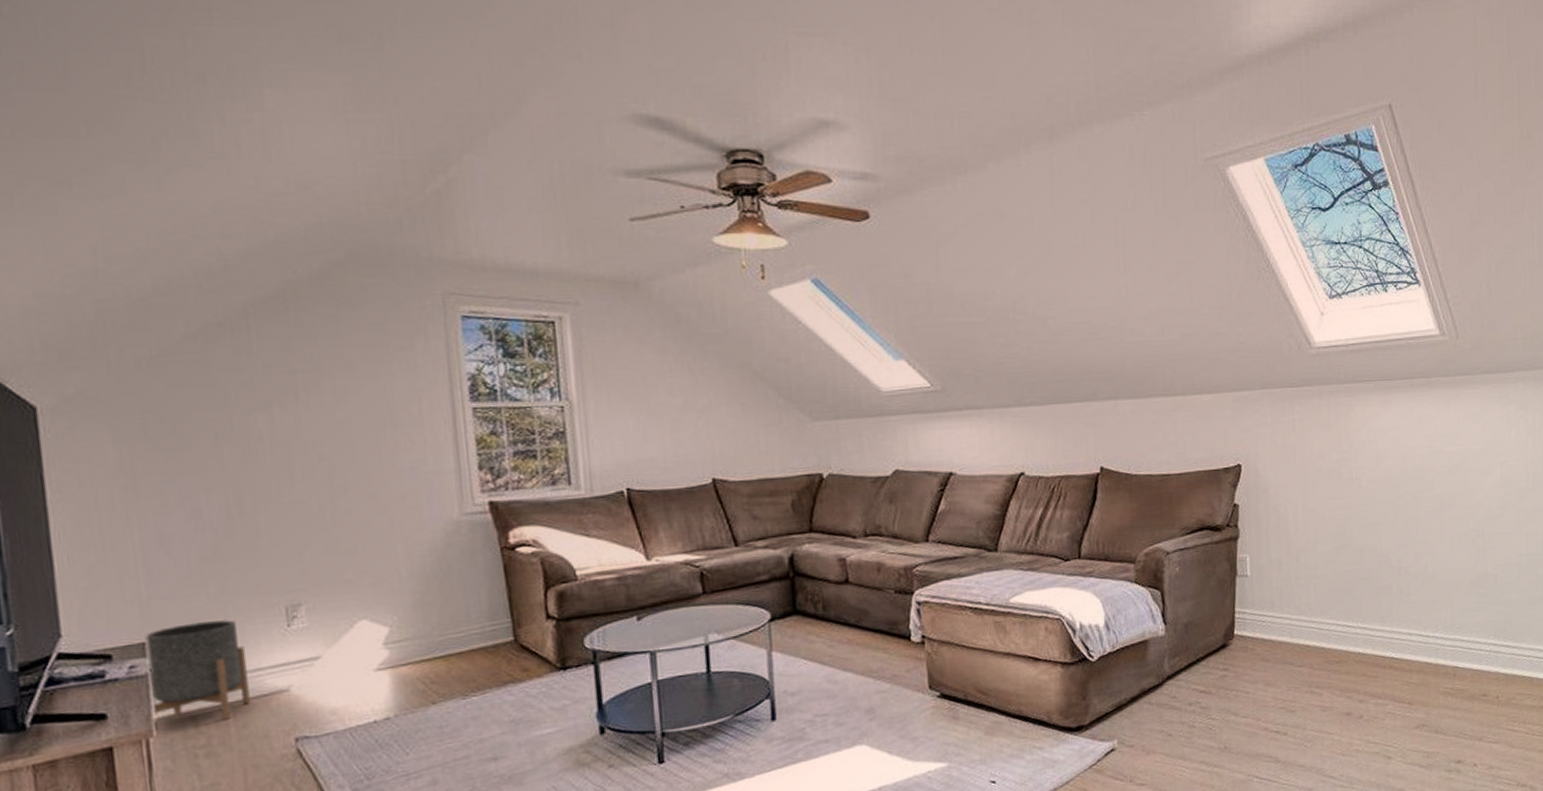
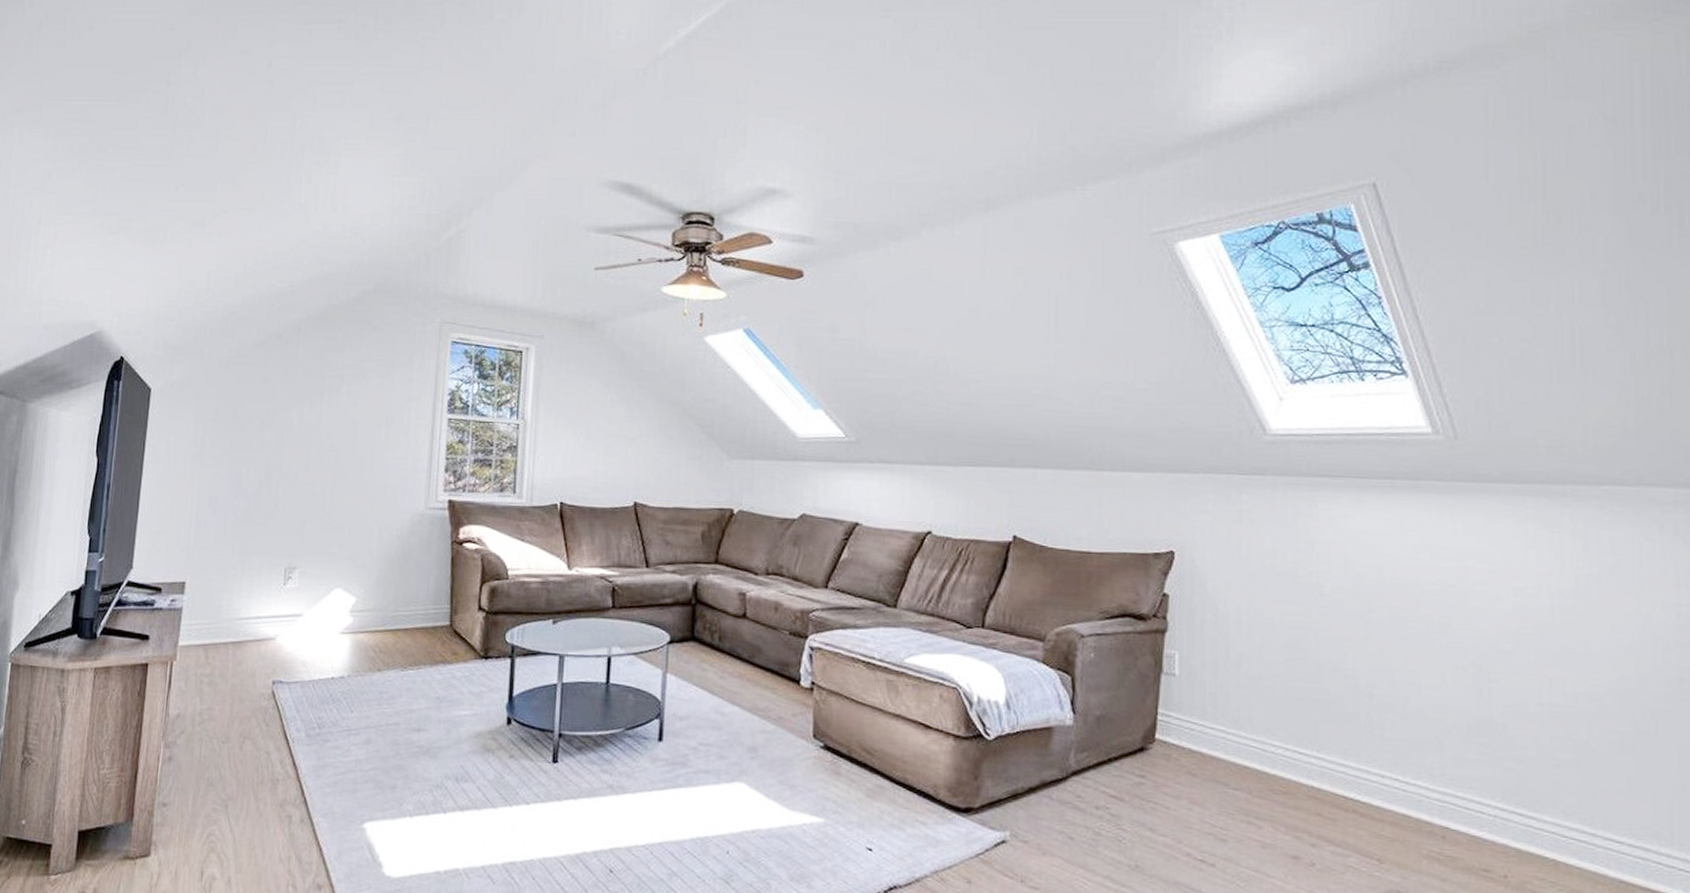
planter: present [145,620,251,732] -> none [176,571,250,656]

